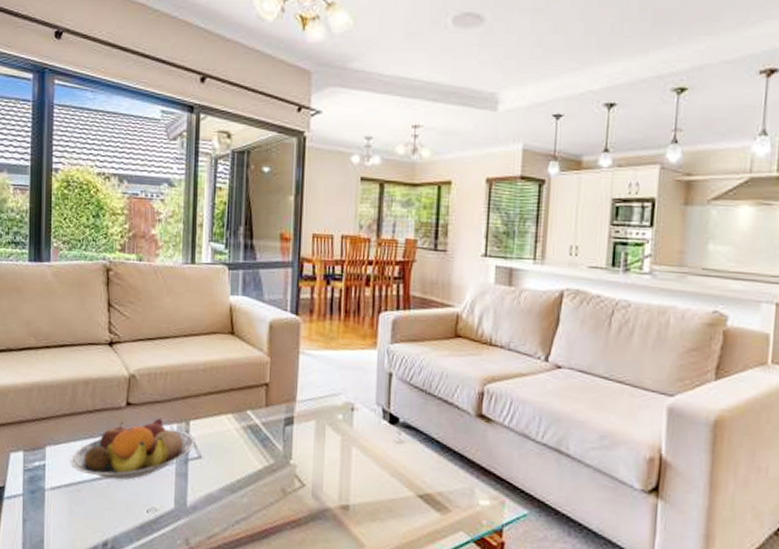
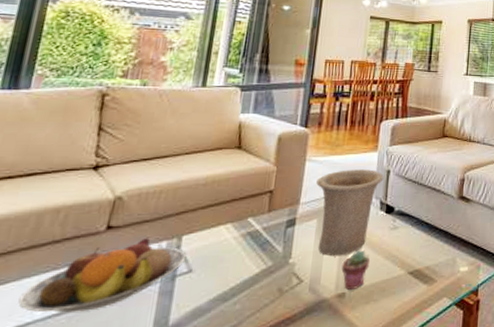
vase: none [312,367,385,465] -> present [316,169,384,257]
potted succulent: none [344,461,373,504] -> present [341,250,370,290]

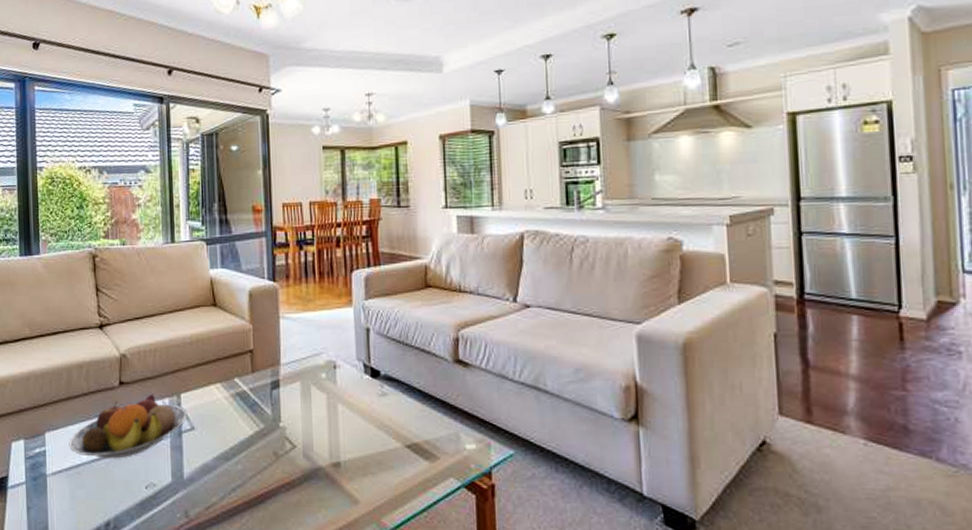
vase: present [316,169,384,257] -> none [294,327,364,423]
potted succulent: present [341,250,370,290] -> none [332,417,361,459]

